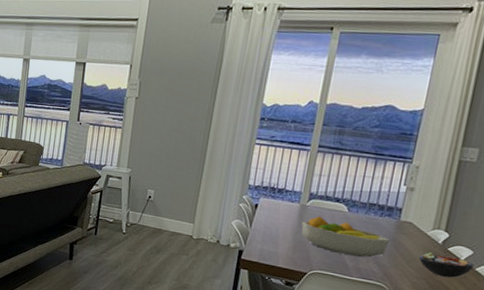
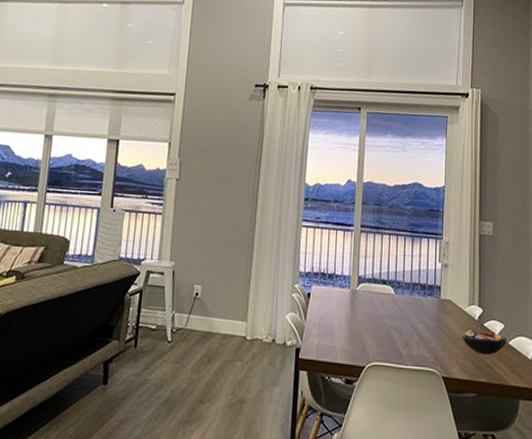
fruit bowl: present [301,216,390,258] -> none [354,300,435,343]

